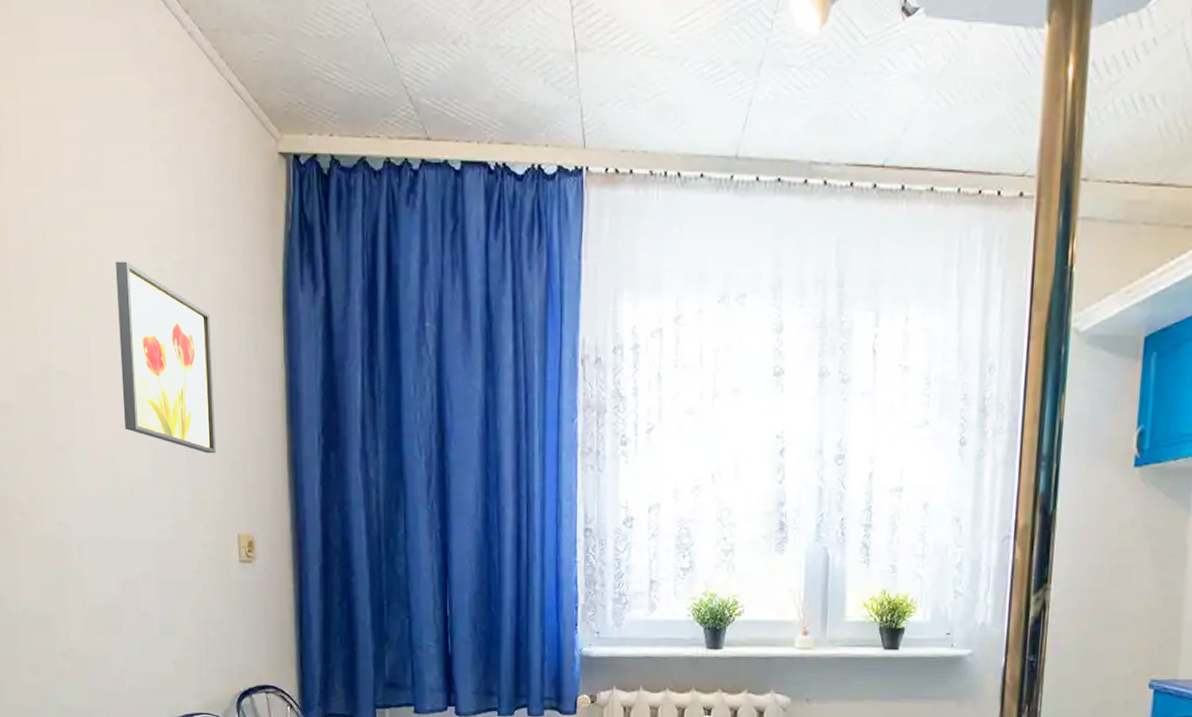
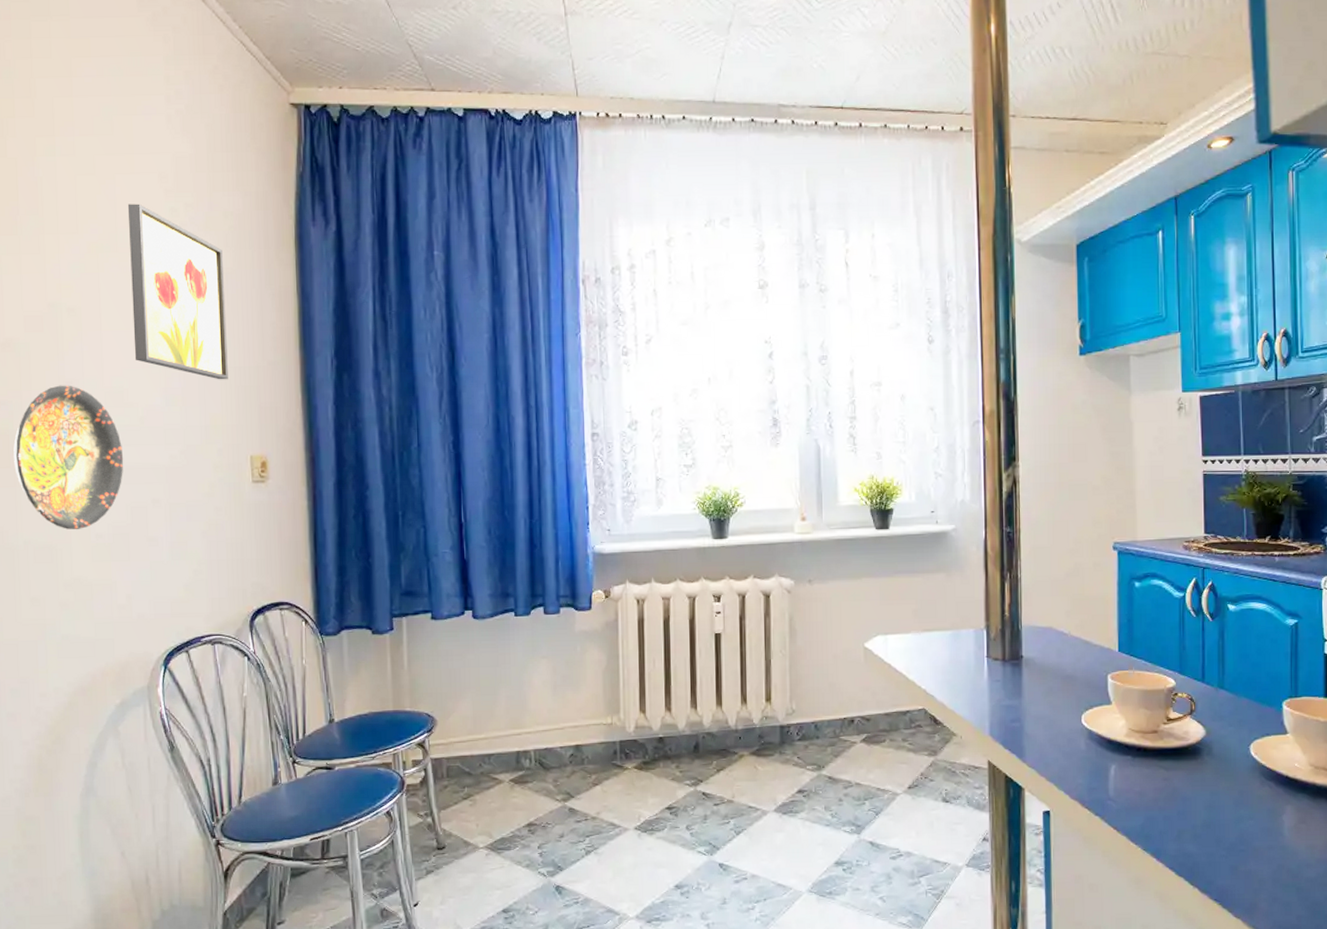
decorative plate: none [10,452,115,601] -> present [13,385,124,530]

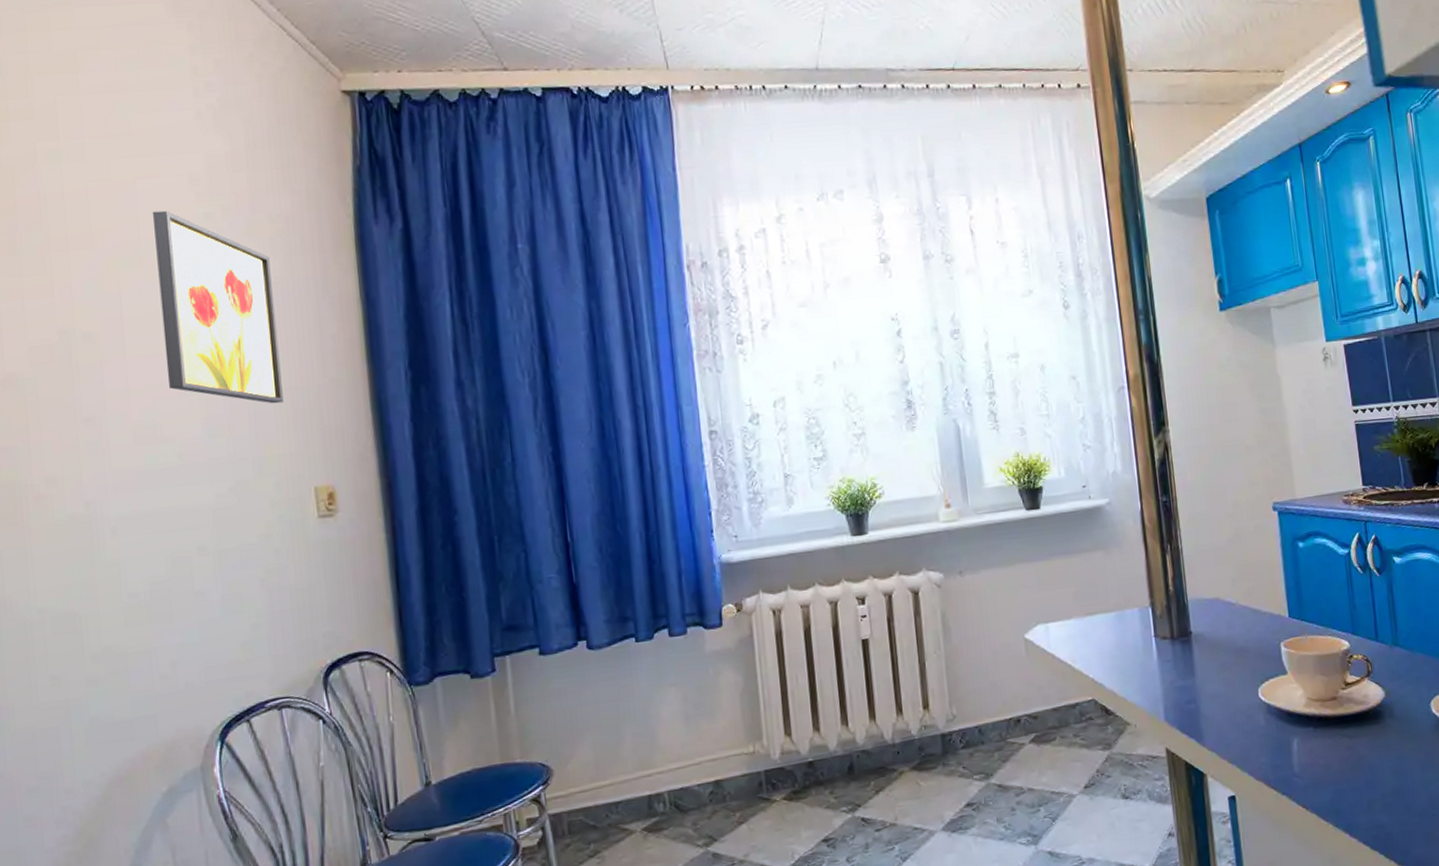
decorative plate: present [13,385,124,530] -> none [21,422,160,591]

